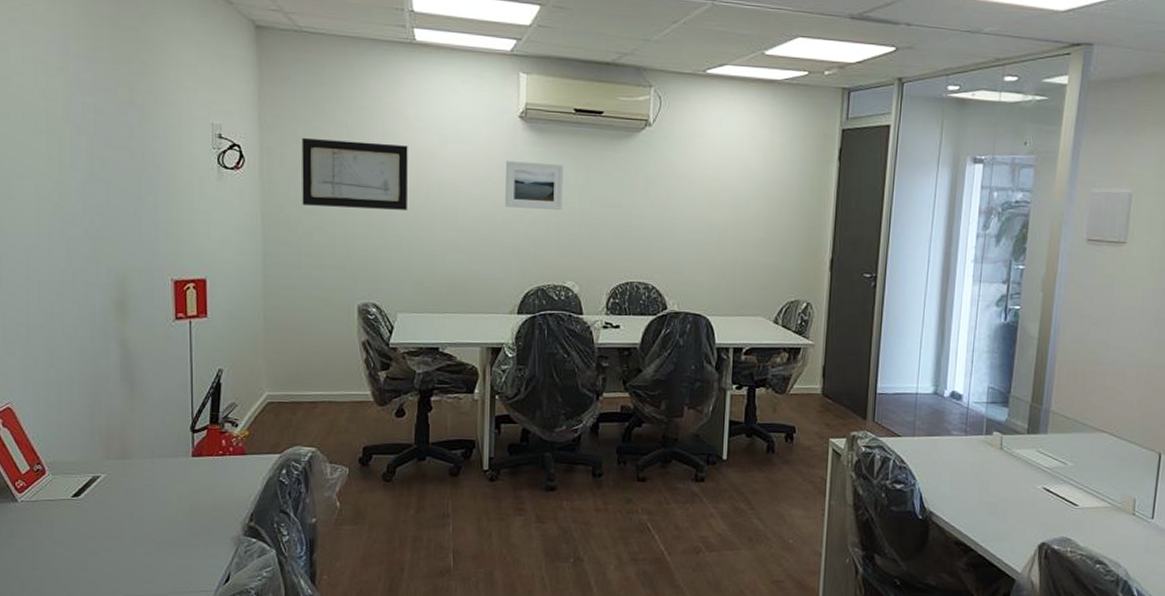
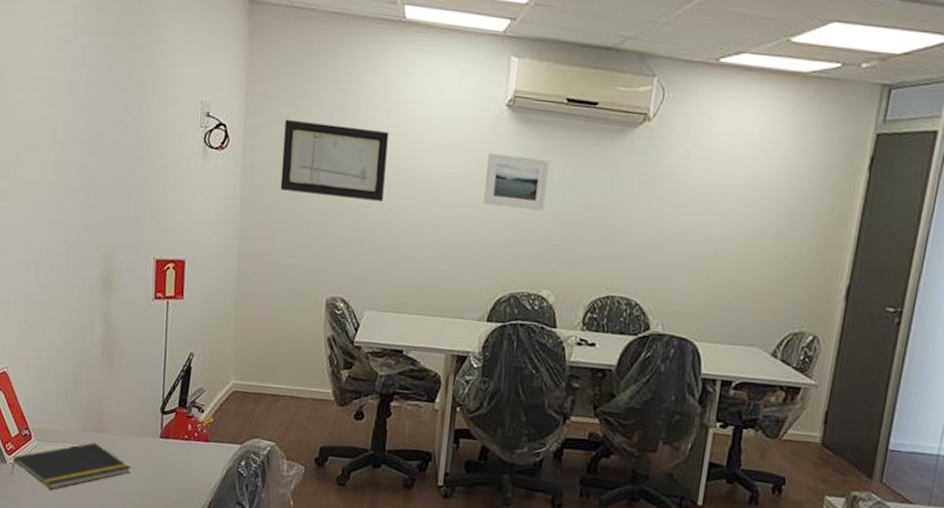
notepad: none [23,470,162,523] -> present [11,442,131,490]

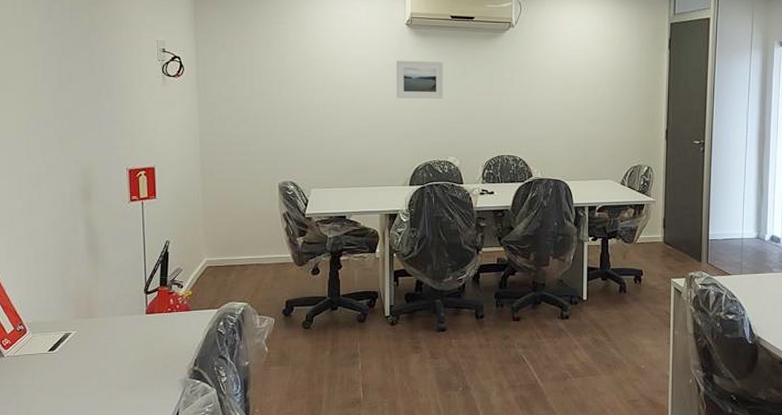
notepad: present [11,442,131,490] -> none [9,327,122,373]
wall art: present [280,119,389,201] -> none [230,48,317,104]

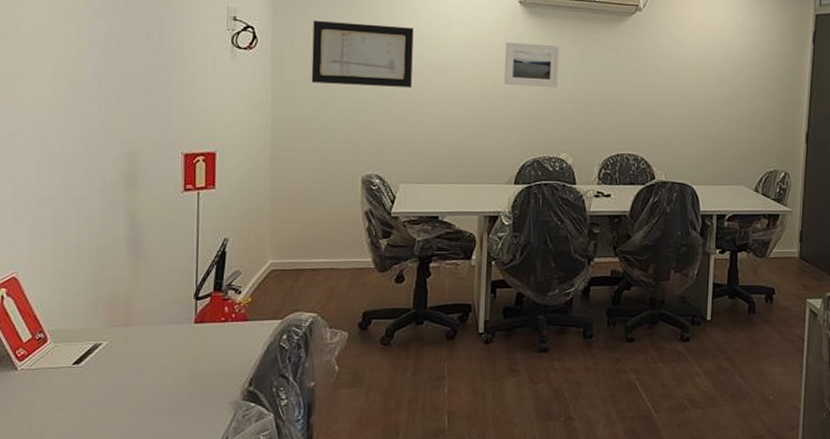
wall art: none [230,48,317,104] -> present [311,20,414,88]

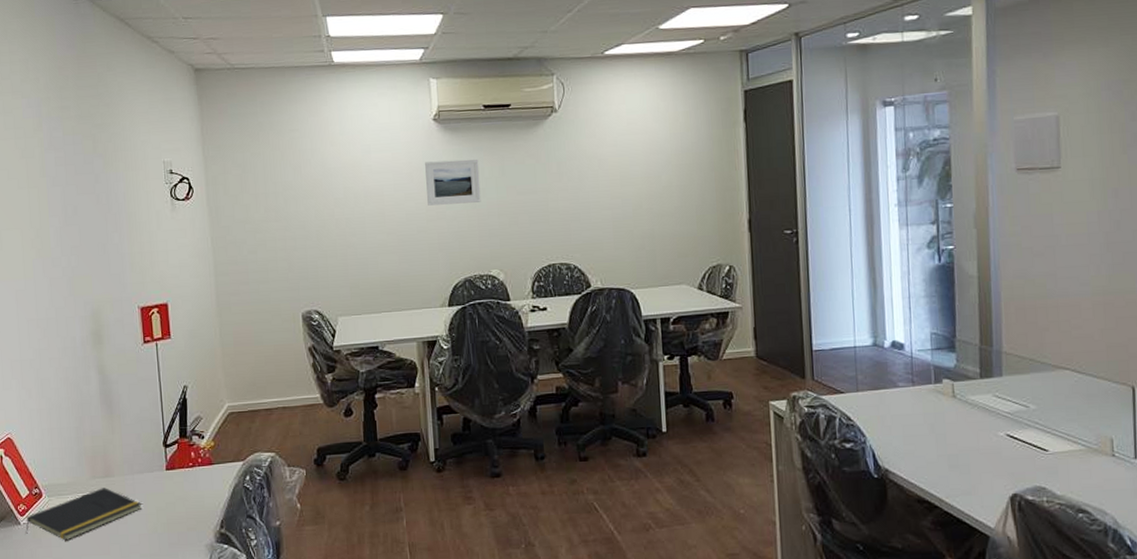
notepad: none [23,337,163,390] -> present [26,488,143,541]
wall art: present [311,20,414,88] -> none [241,159,339,226]

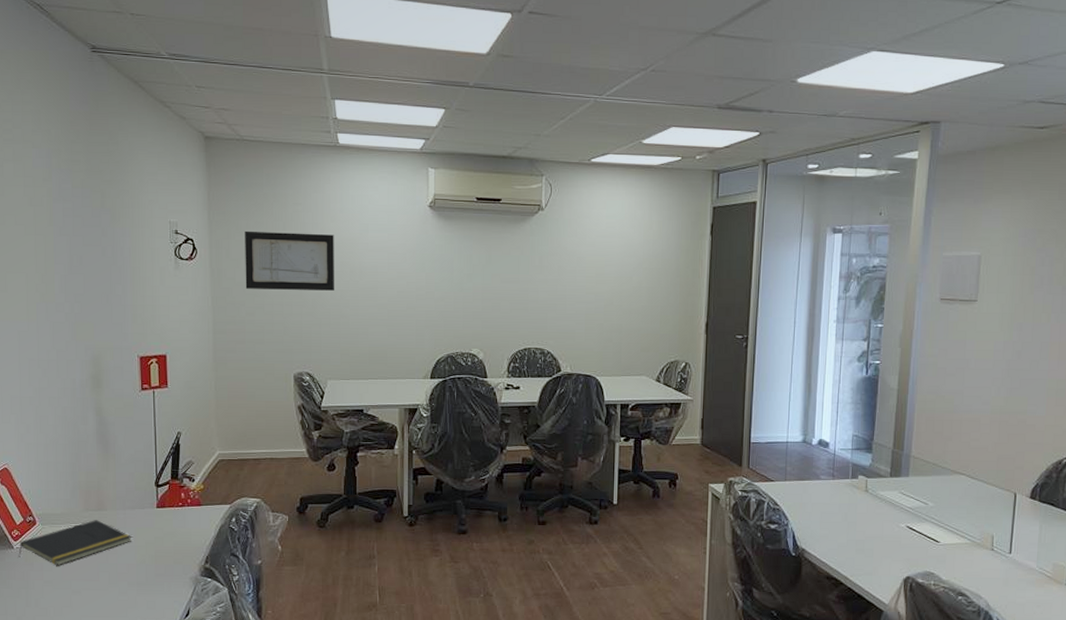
wall art: none [241,159,339,226] -> present [245,230,334,291]
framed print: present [425,159,481,206] -> none [418,245,468,286]

